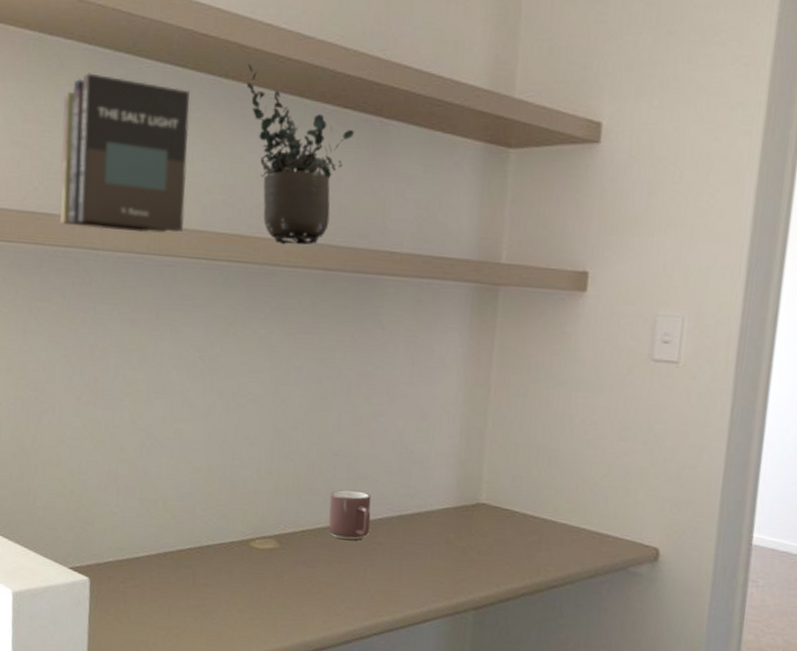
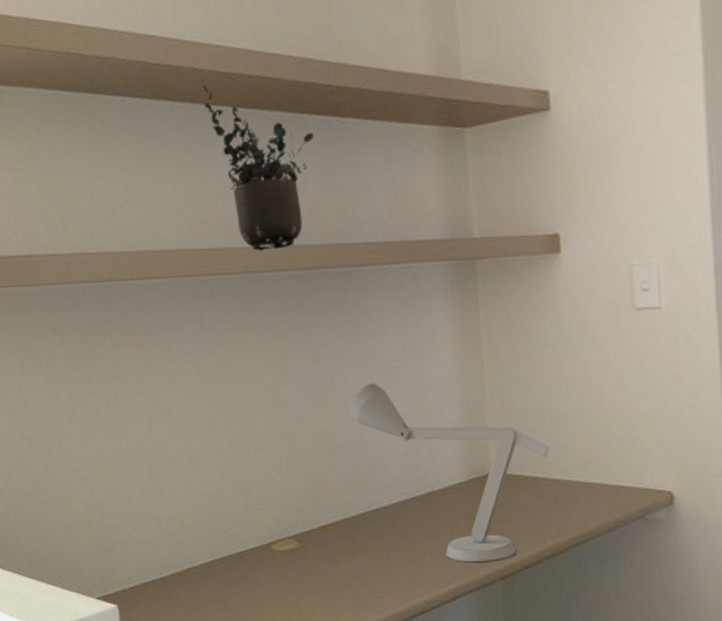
books: present [58,73,190,233] -> none [31,116,163,264]
mug: present [328,490,371,541] -> none [342,479,387,530]
desk lamp: none [347,395,543,592] -> present [348,383,549,563]

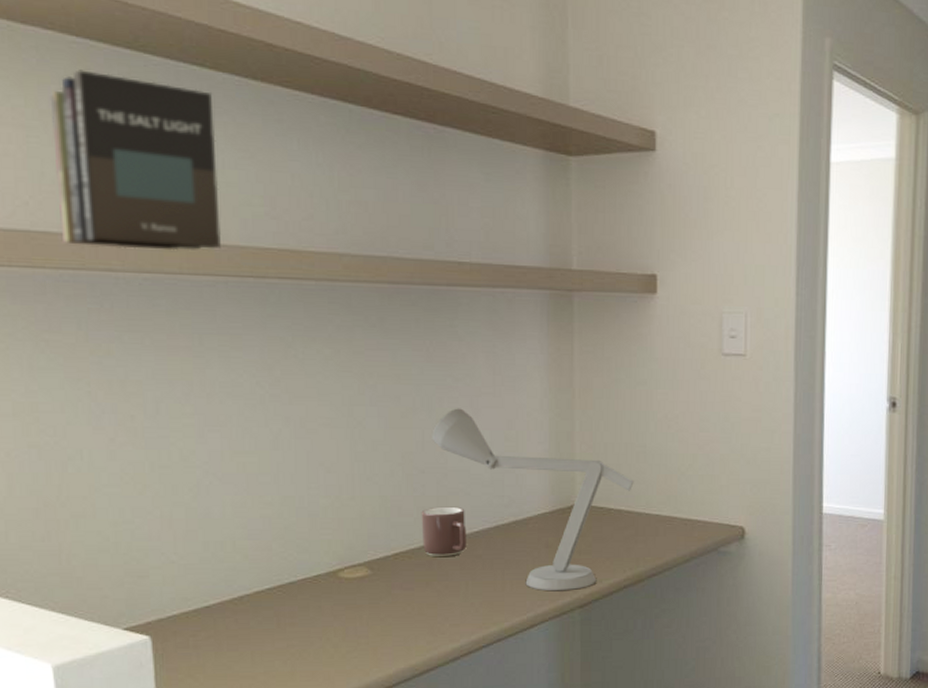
books: none [31,116,163,264] -> present [50,70,221,251]
potted plant: present [202,85,315,252] -> none [278,64,408,259]
mug: none [342,479,387,530] -> present [421,506,467,558]

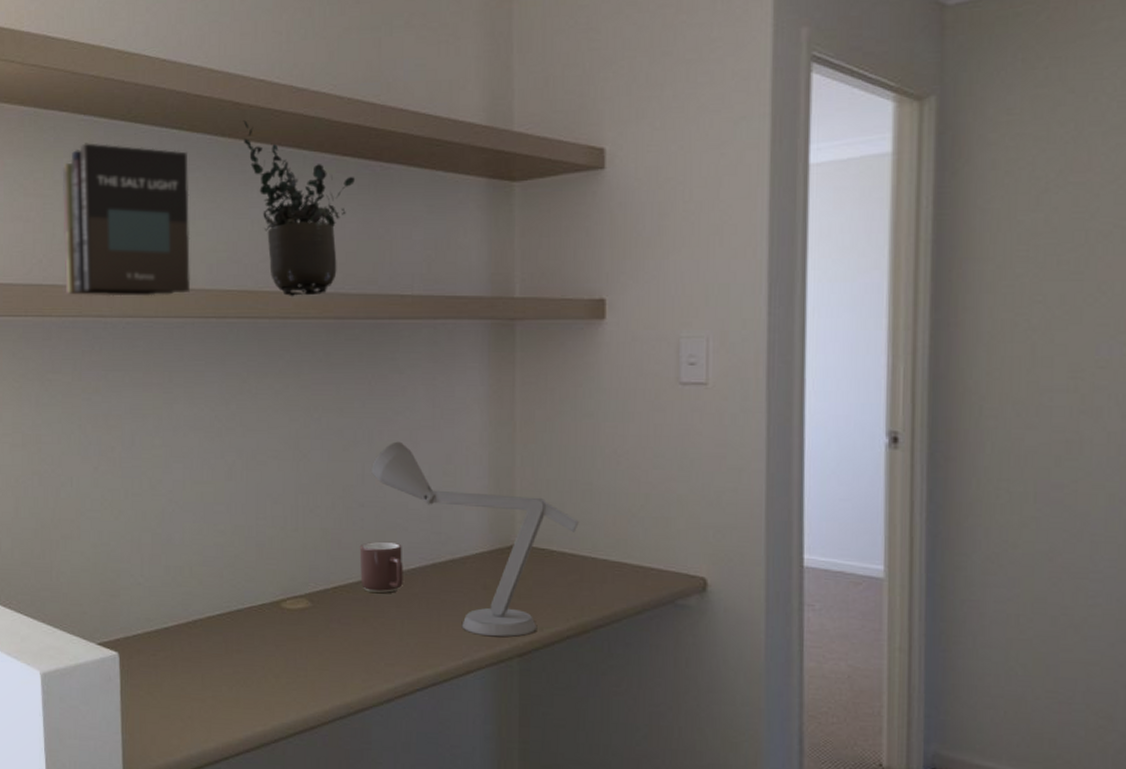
potted plant: none [278,64,408,259] -> present [243,120,356,297]

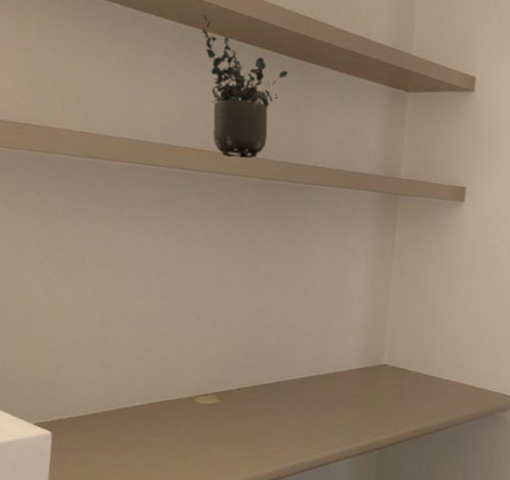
books: present [62,143,190,297] -> none [36,12,154,144]
mug: present [359,541,403,594] -> none [261,354,297,396]
desk lamp: present [371,441,579,638] -> none [278,278,432,435]

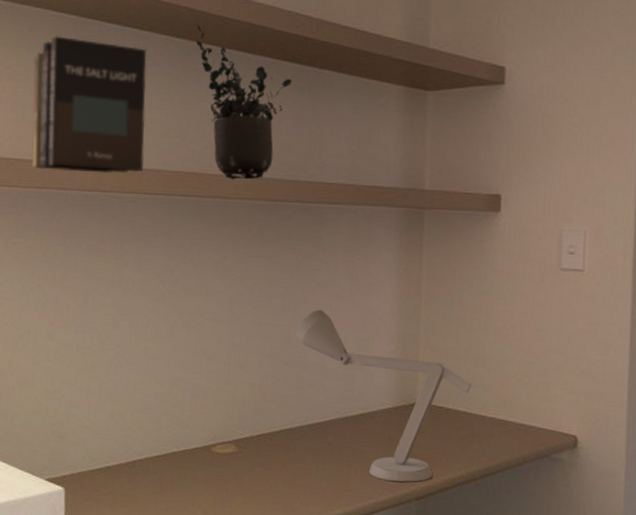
books: none [36,12,154,144] -> present [31,36,147,174]
desk lamp: none [278,278,432,435] -> present [295,309,472,483]

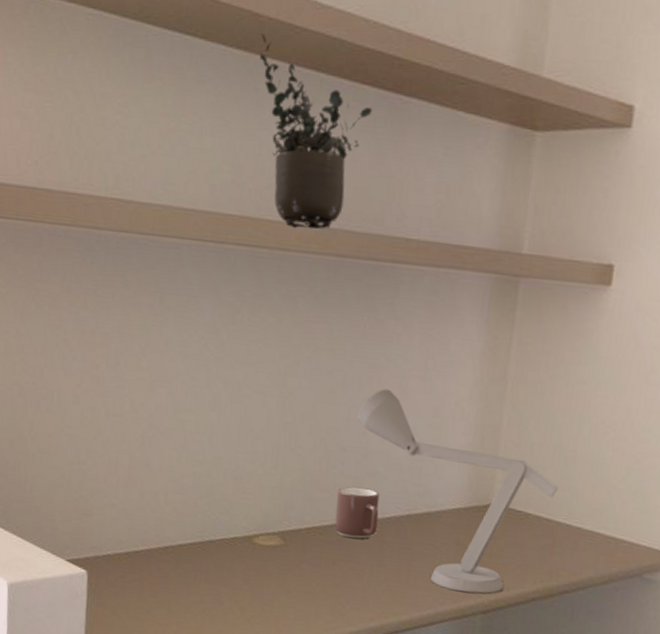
books: present [31,36,147,174] -> none [59,40,199,213]
mug: none [282,396,320,442] -> present [334,487,380,540]

